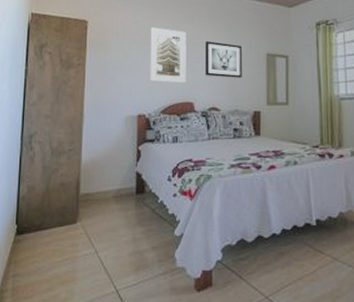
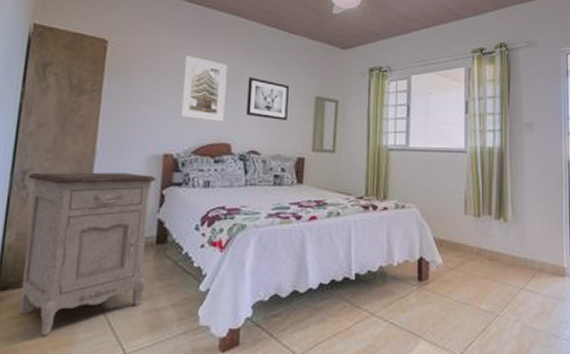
nightstand: none [33,133,133,273] -> present [19,172,156,336]

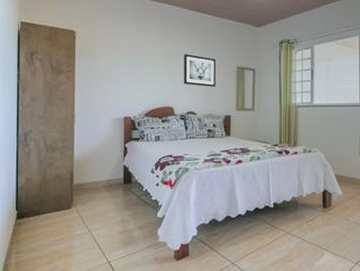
nightstand: present [19,172,156,336] -> none [29,132,120,250]
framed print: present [181,55,227,122] -> none [134,40,167,90]

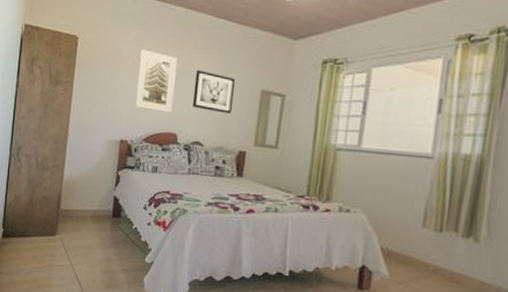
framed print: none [134,40,167,90] -> present [135,49,177,113]

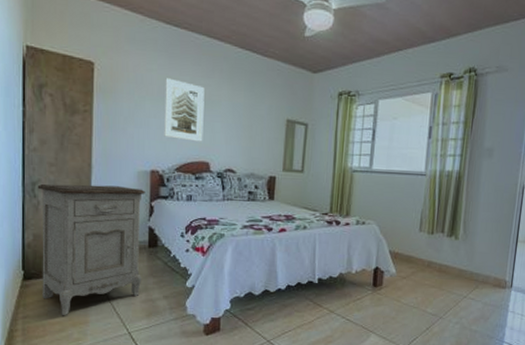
nightstand: none [16,149,114,277] -> present [37,183,145,316]
wall art: present [193,70,235,114] -> none [223,100,262,142]

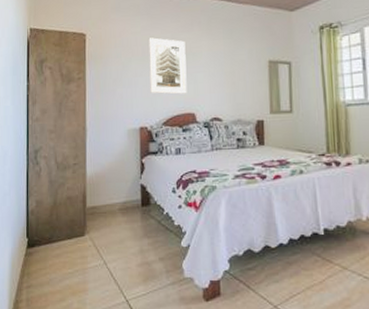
nightstand: present [37,183,145,316] -> none [39,146,136,284]

